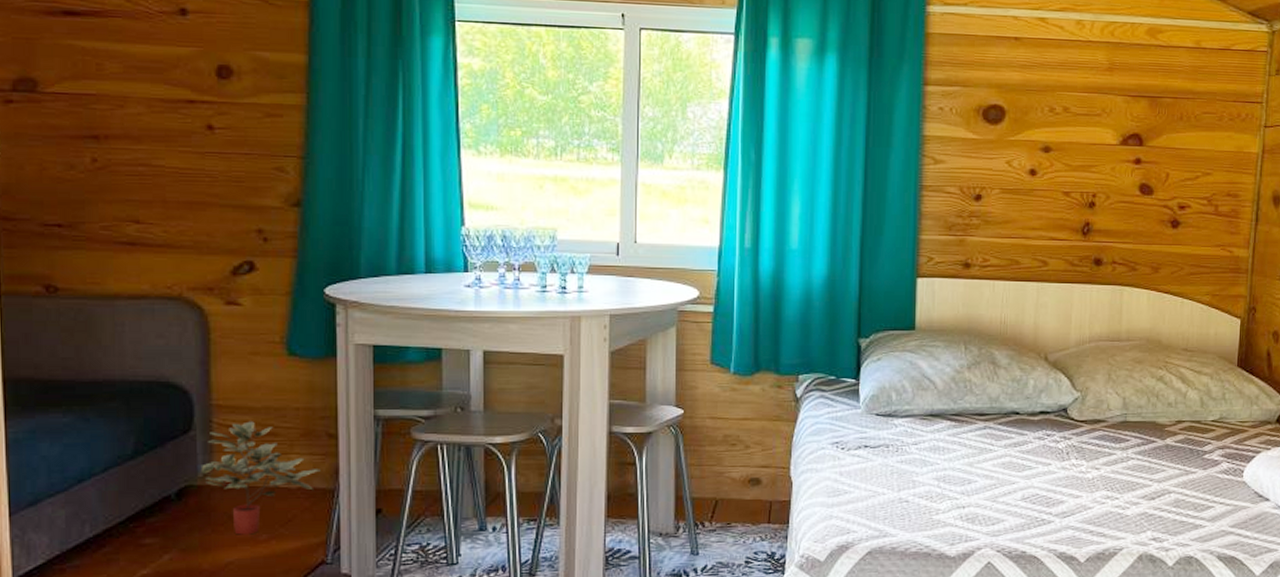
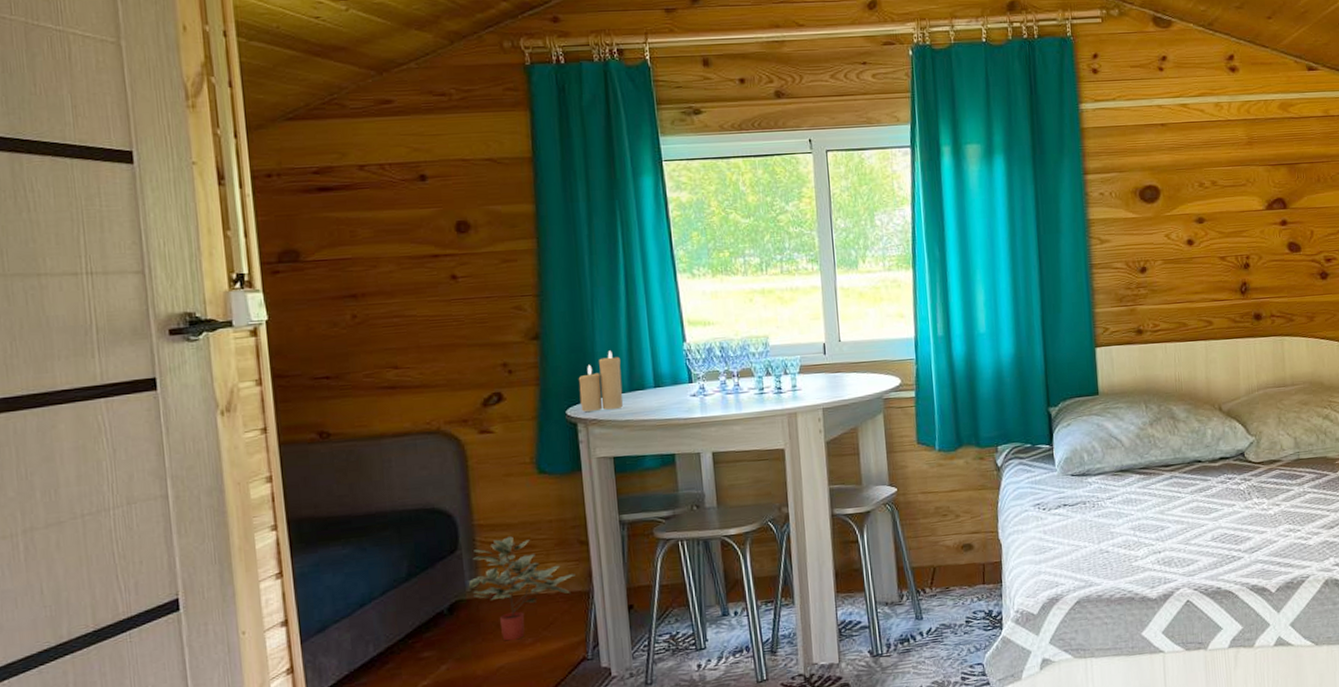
candle: none [341,227,390,294] -> present [578,350,623,412]

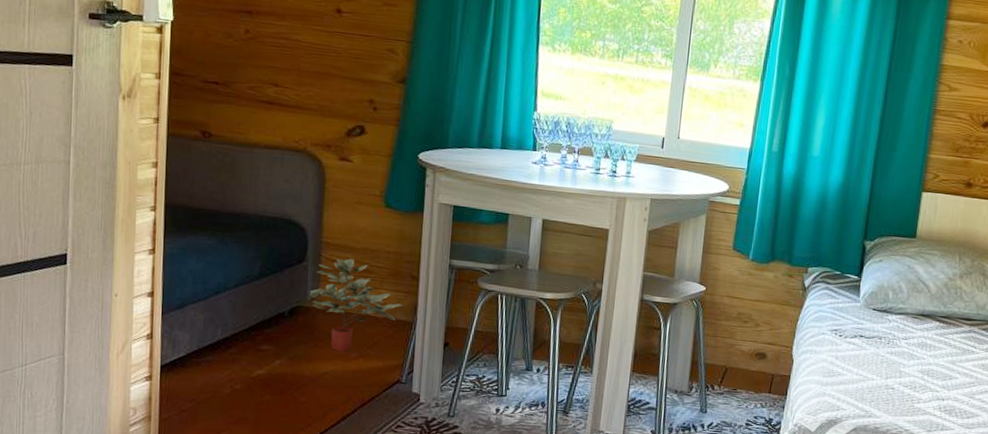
candle: present [578,350,623,412] -> none [432,106,474,163]

